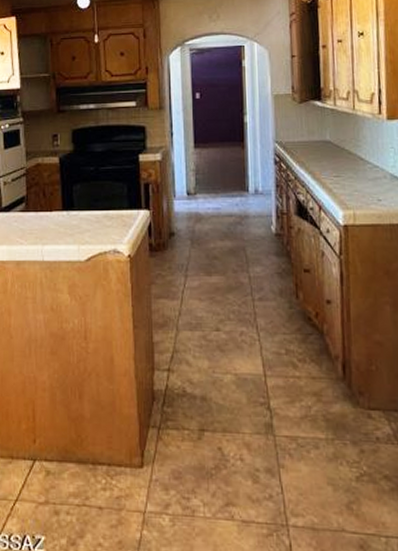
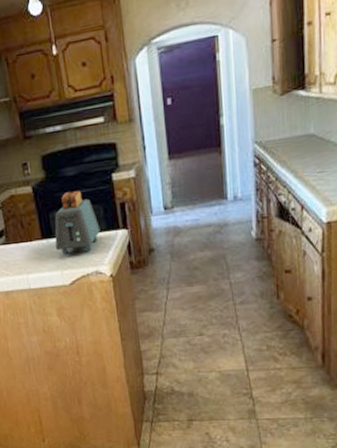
toaster: none [75,166,123,228] -> present [55,190,101,254]

